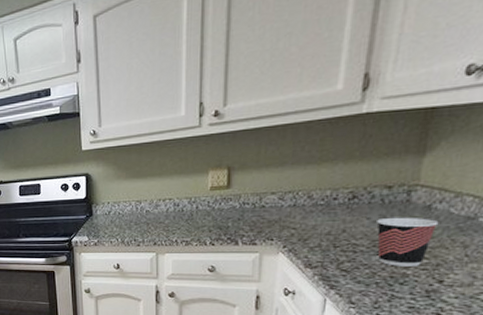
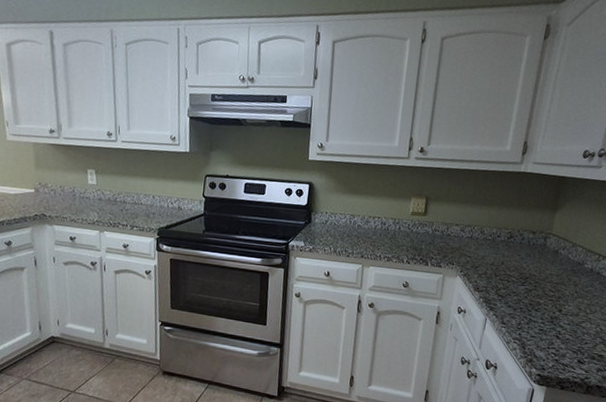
cup: present [377,217,439,266] -> none [523,256,562,297]

